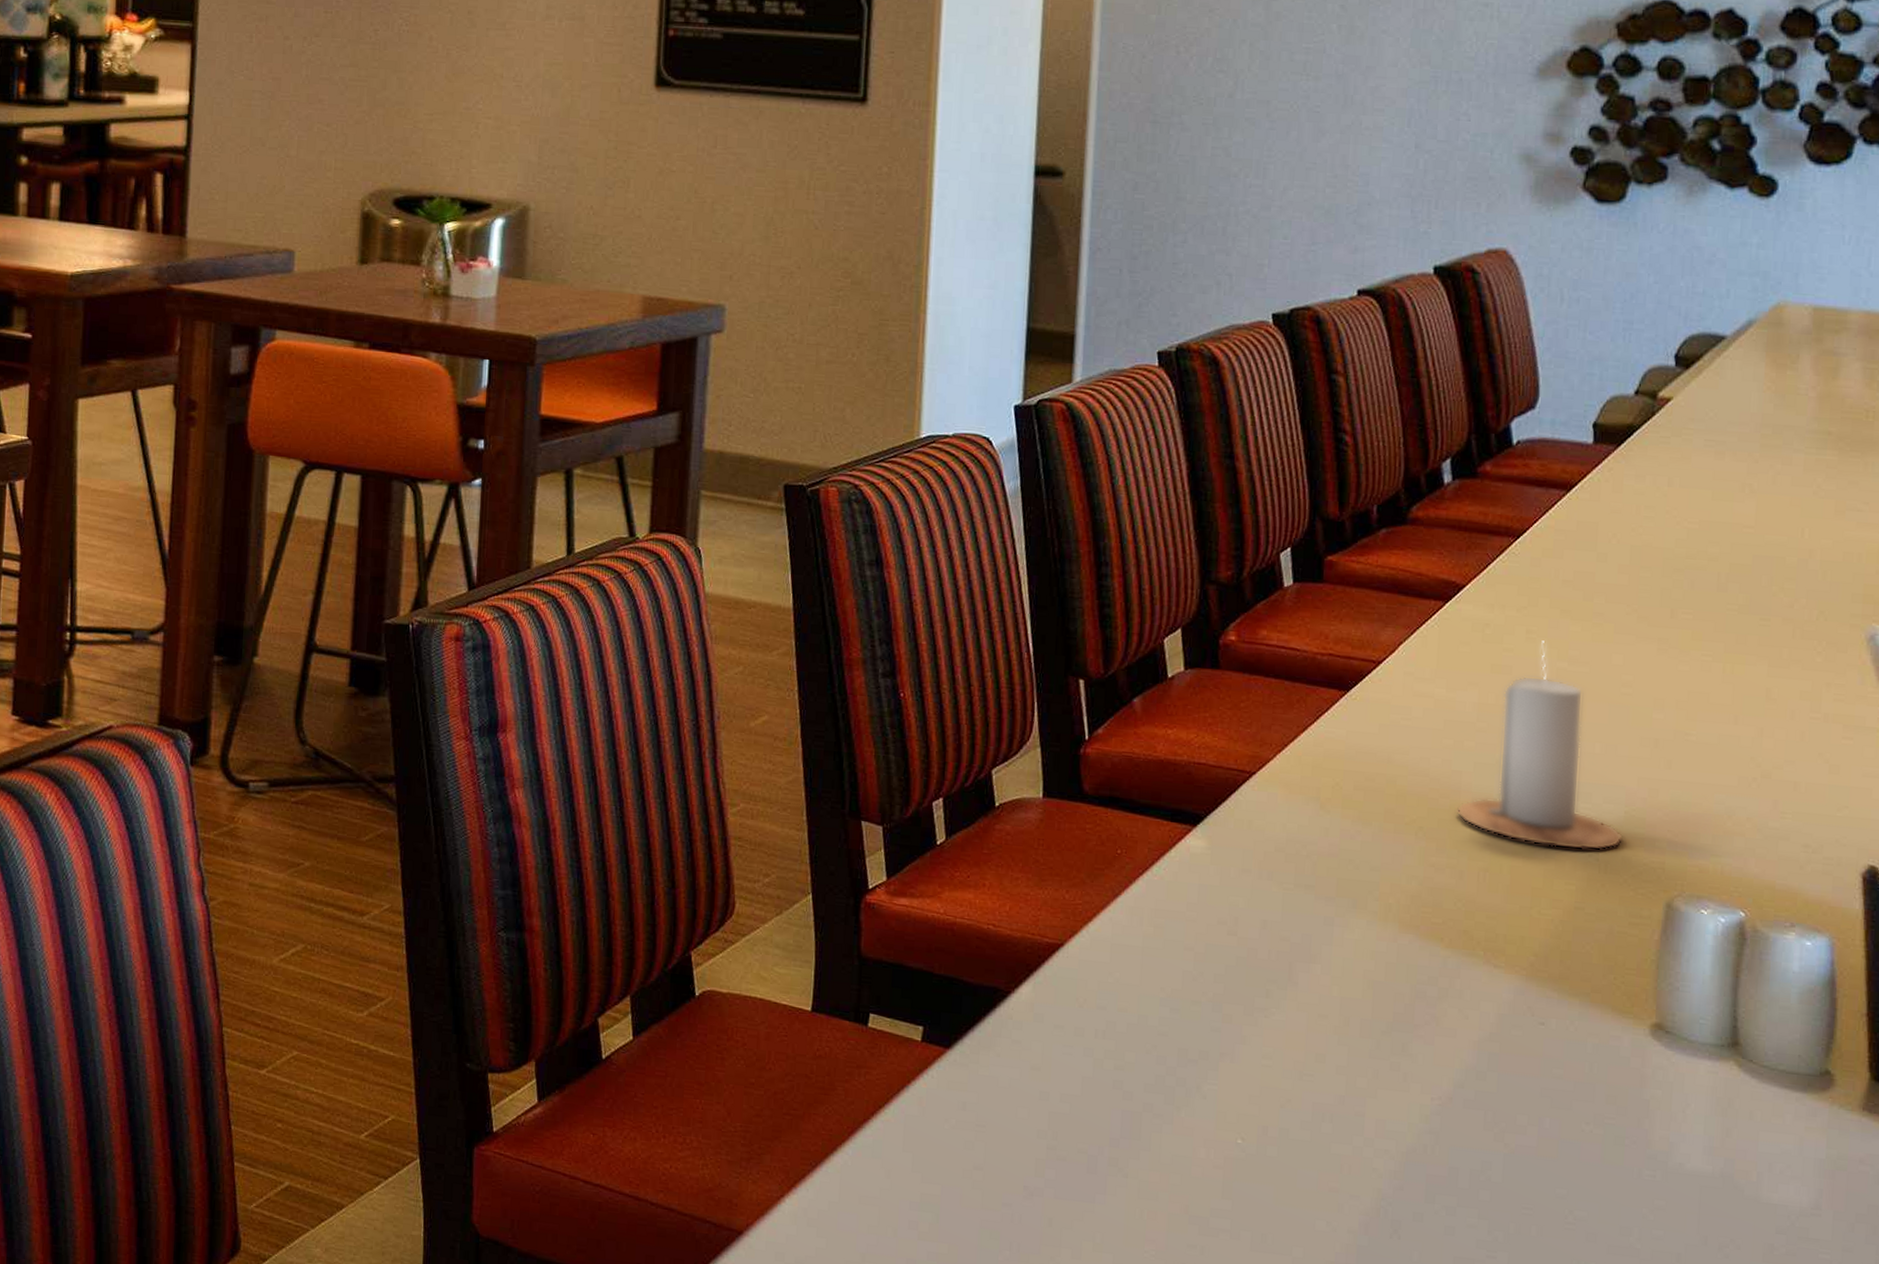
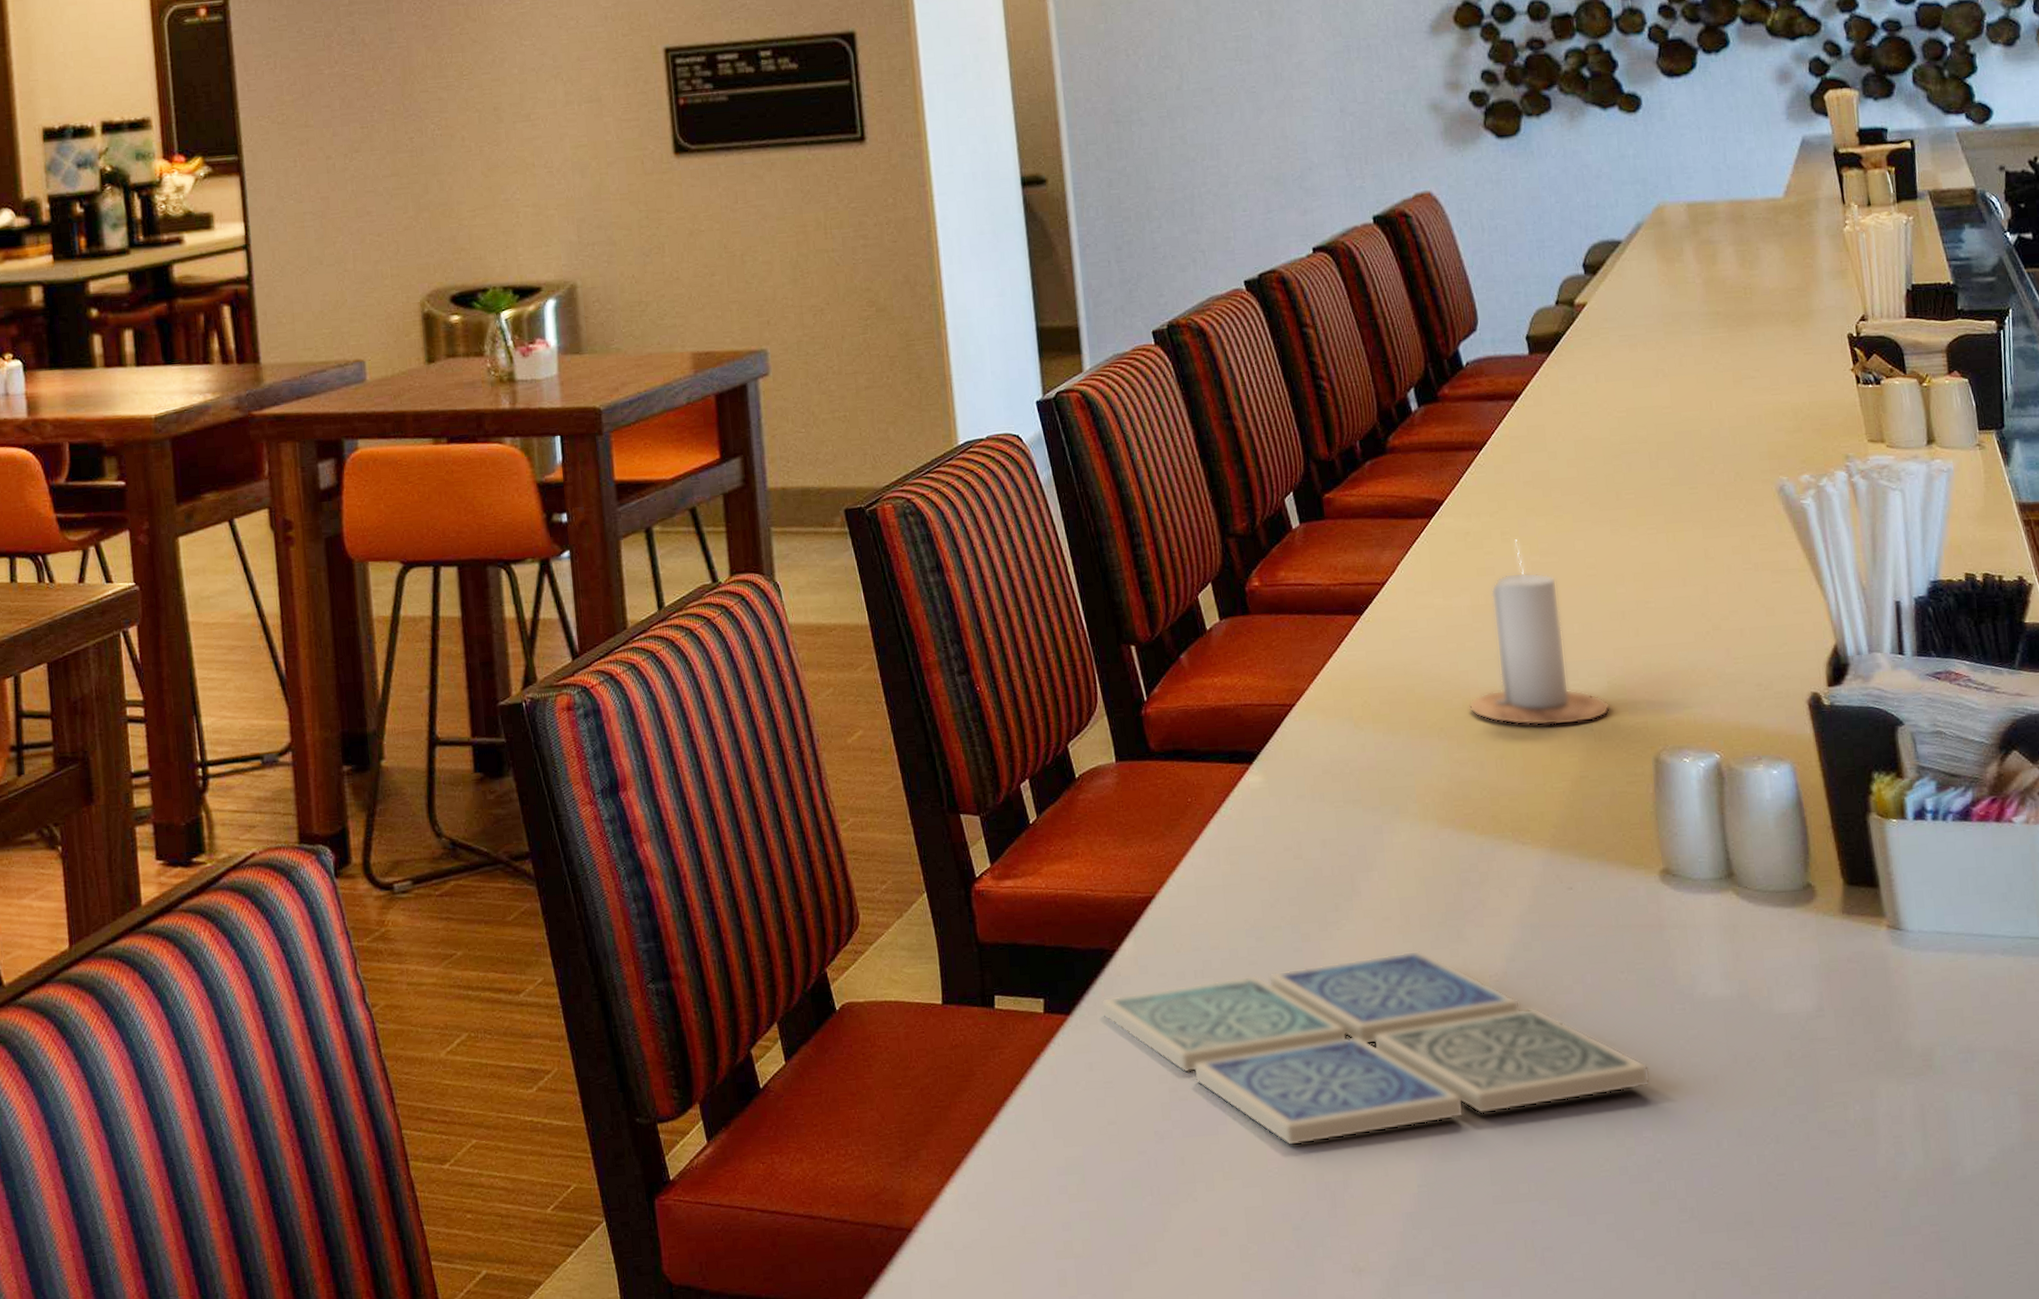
drink coaster: none [985,1038,1602,1251] -> present [1100,950,1652,1146]

